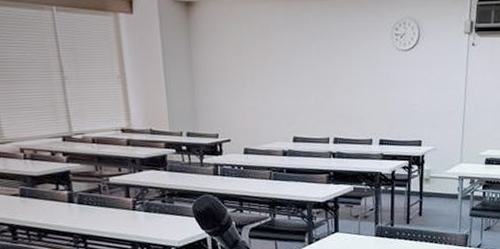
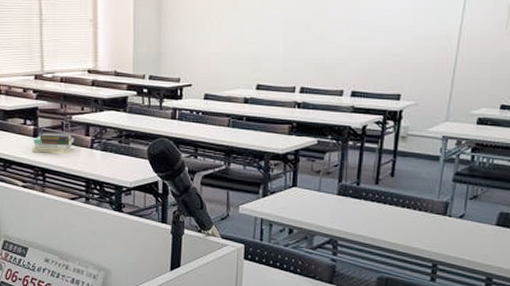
books: none [68,196,115,219] -> present [32,132,75,153]

